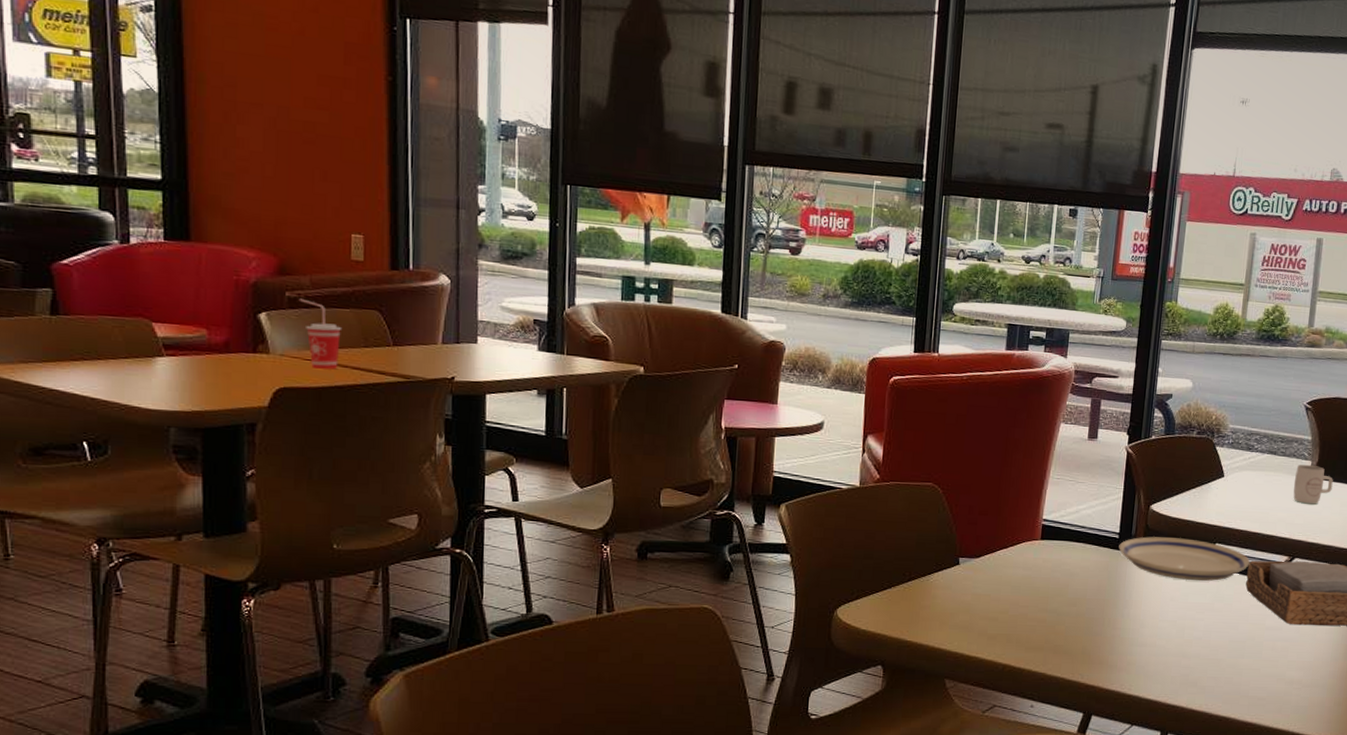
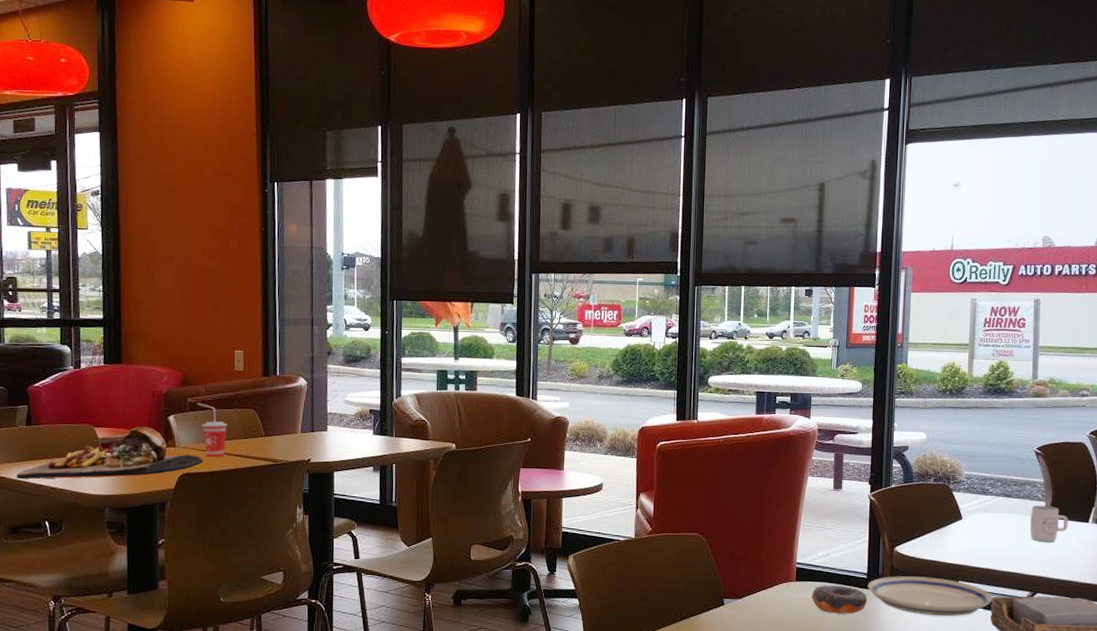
food tray: none [37,324,308,389] -> present [16,426,203,479]
donut: none [1057,544,1118,577] -> present [812,585,868,614]

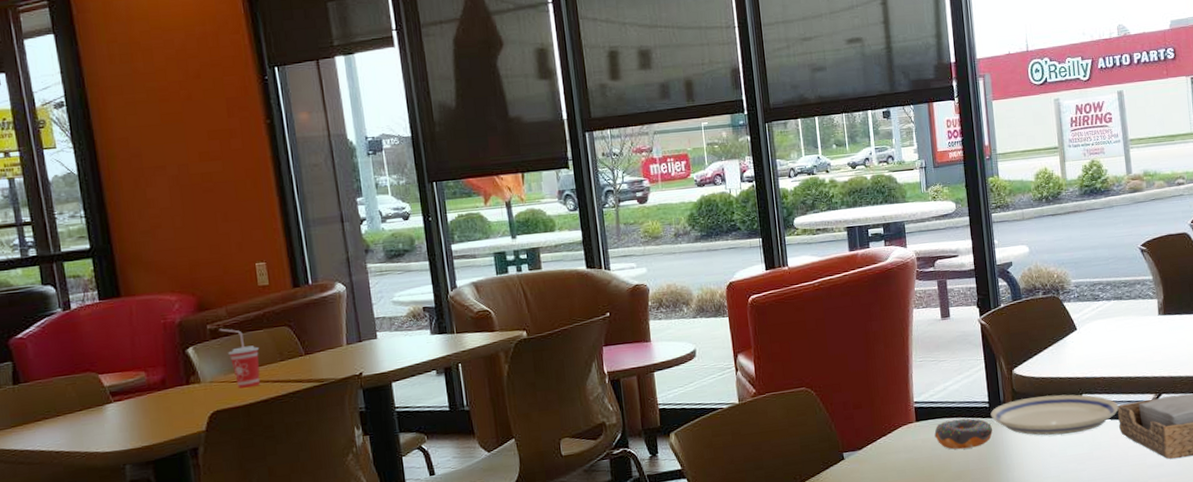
food tray: present [16,426,203,479] -> none [9,364,236,448]
mug: present [1029,505,1068,542] -> none [1144,302,1183,341]

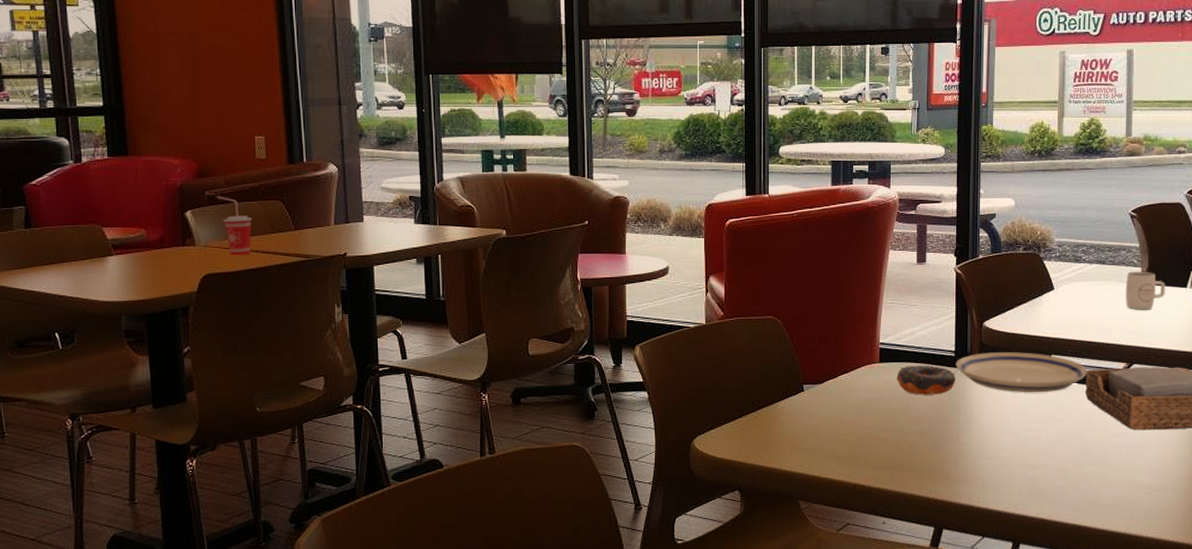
mug: none [1144,302,1183,341] -> present [1125,271,1165,310]

